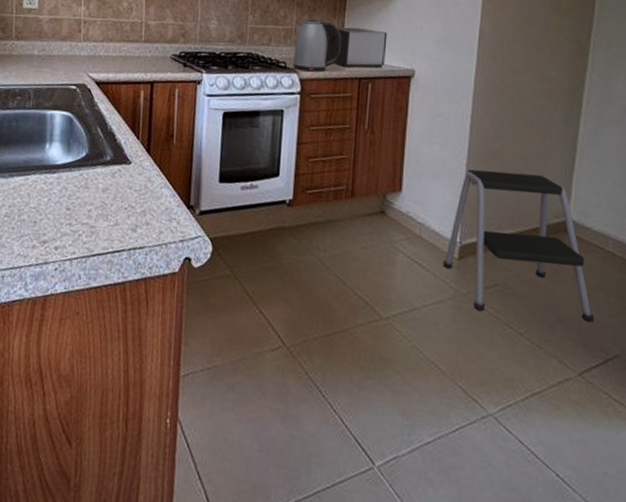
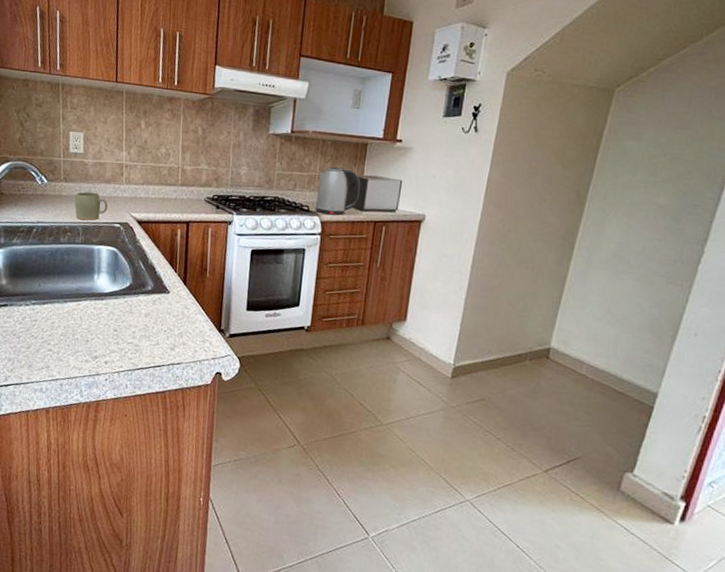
mug: none [26,50,64,82] -> present [74,192,108,220]
step stool: present [444,169,595,323] -> none [438,303,564,431]

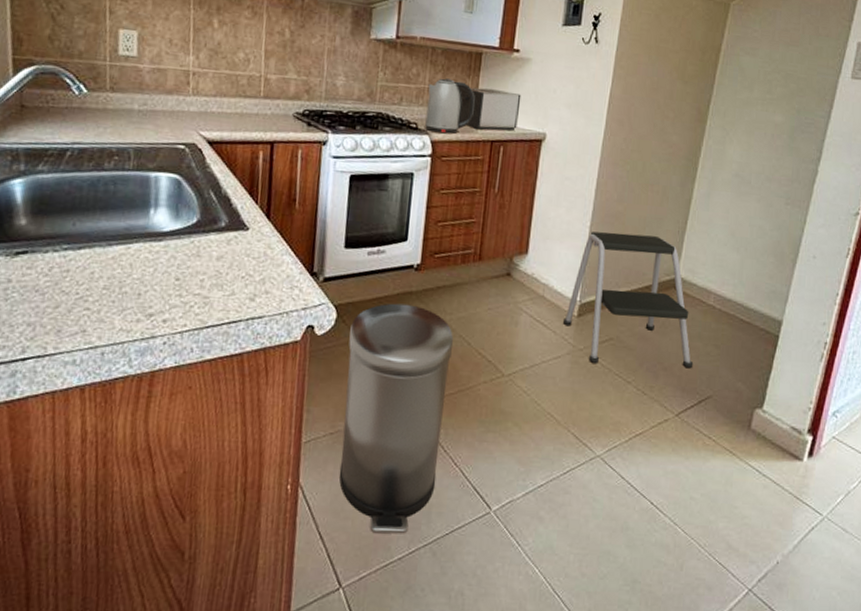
mug: present [74,192,108,220] -> none [124,104,169,141]
pedal bin: none [241,358,339,547] -> present [339,303,454,534]
step stool: none [438,303,564,431] -> present [563,231,694,369]

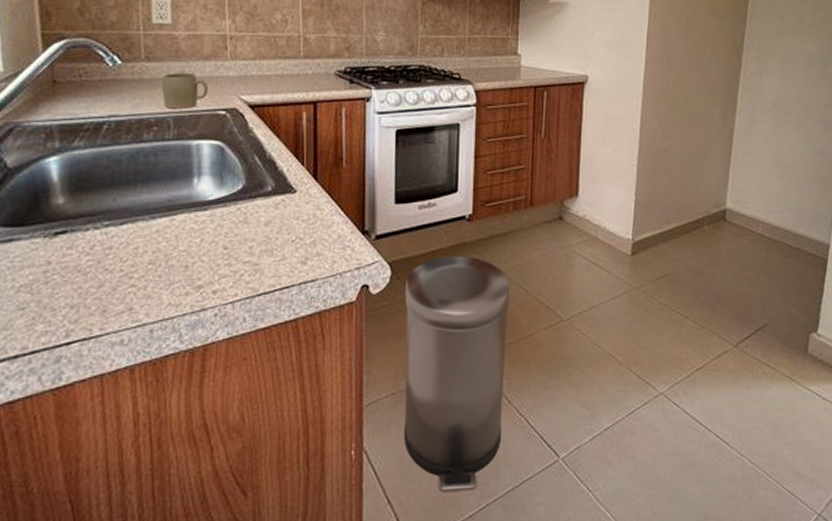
mug: none [124,104,169,141] -> present [162,72,208,109]
kettle: present [425,78,475,135] -> none [468,27,516,83]
toaster: present [459,87,522,132] -> none [500,34,561,77]
step stool: present [563,231,694,369] -> none [618,169,748,302]

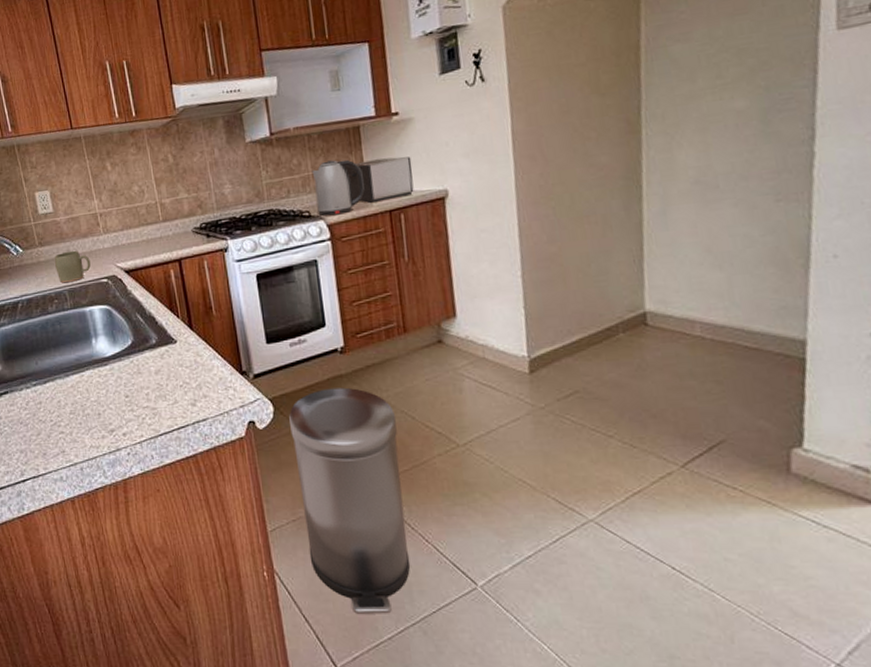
kettle: none [468,27,516,83] -> present [311,159,365,217]
toaster: none [500,34,561,77] -> present [344,156,414,204]

